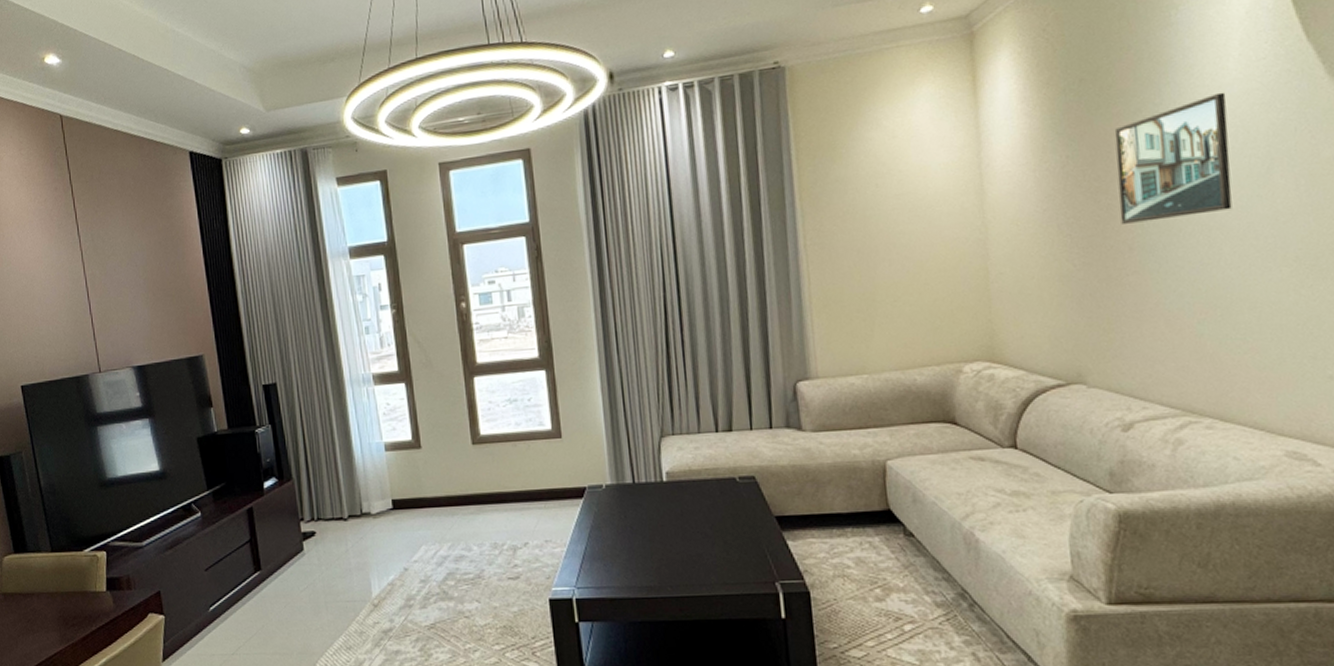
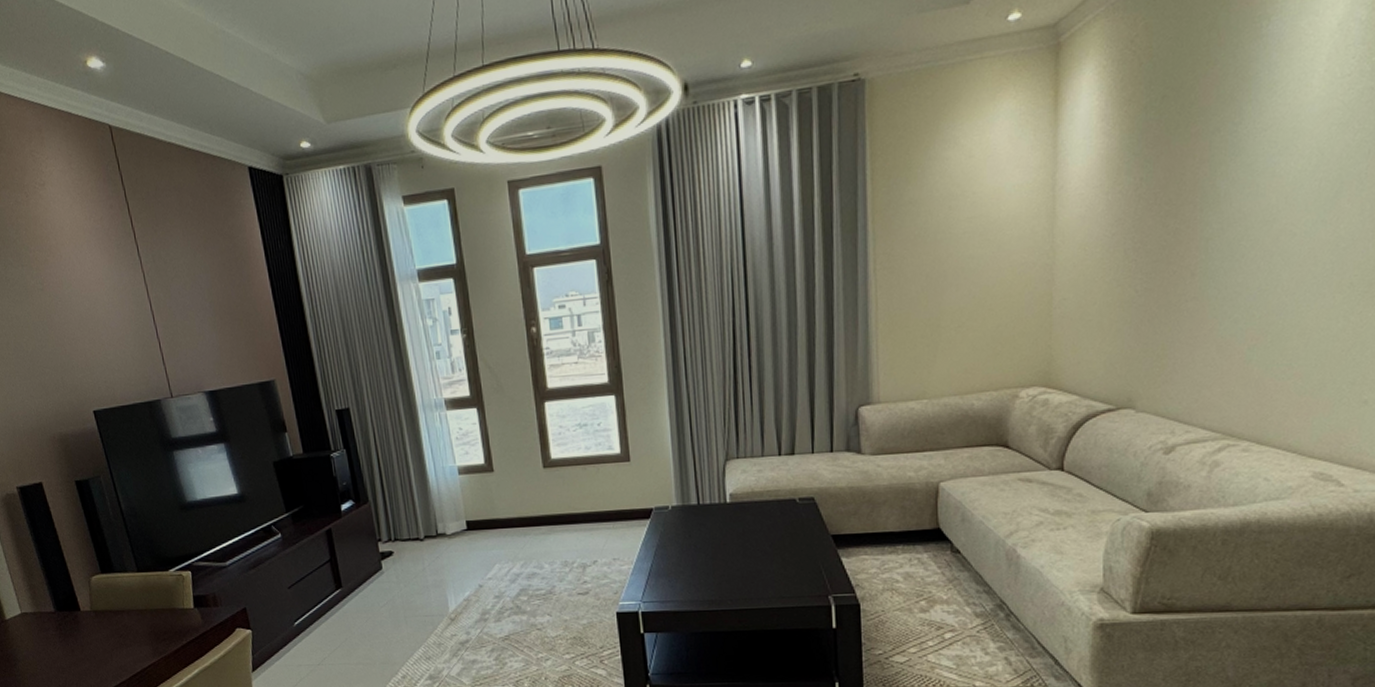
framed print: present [1114,92,1232,224] -> none [1186,111,1306,249]

